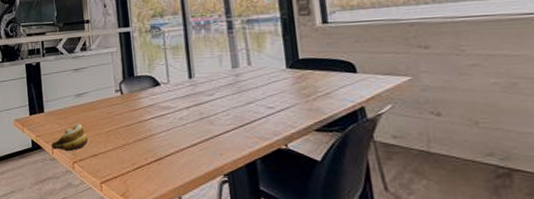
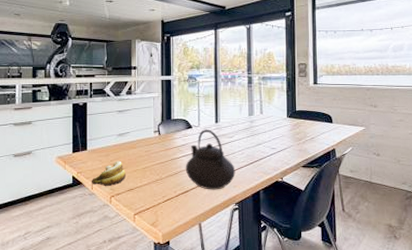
teapot: none [155,86,221,158] -> present [185,129,236,190]

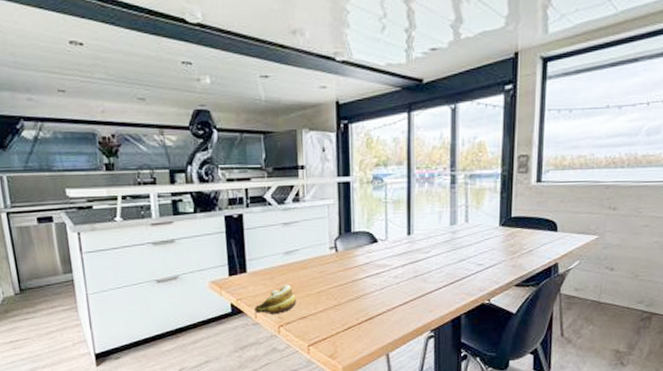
teapot: present [185,129,236,190] -> none [369,243,432,316]

